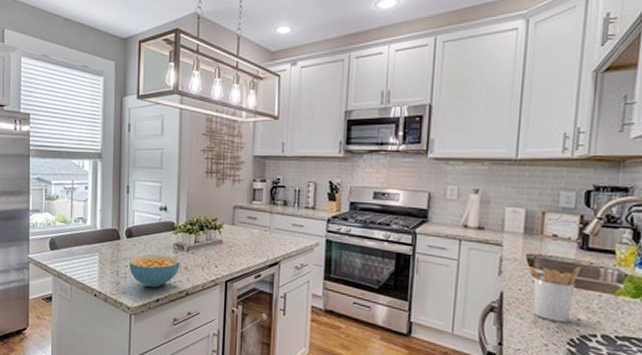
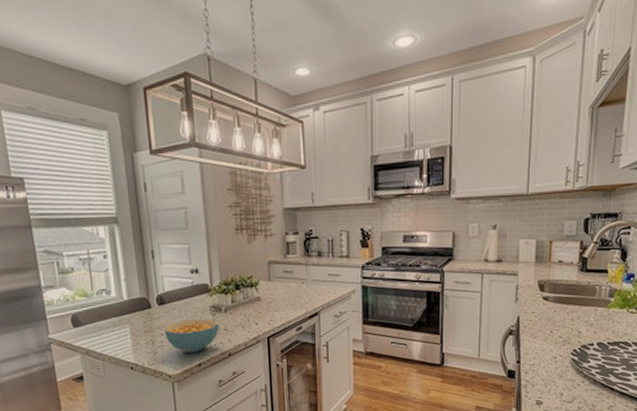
utensil holder: present [527,266,581,323] -> none [538,287,581,337]

